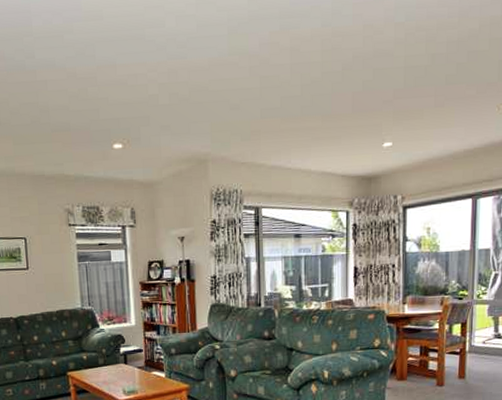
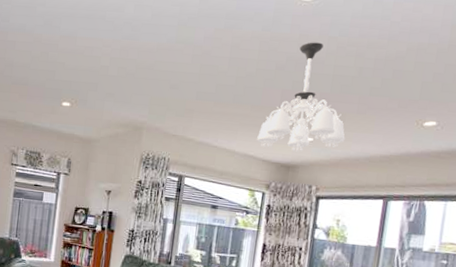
chandelier: none [333,31,426,161] -> present [257,42,345,152]

